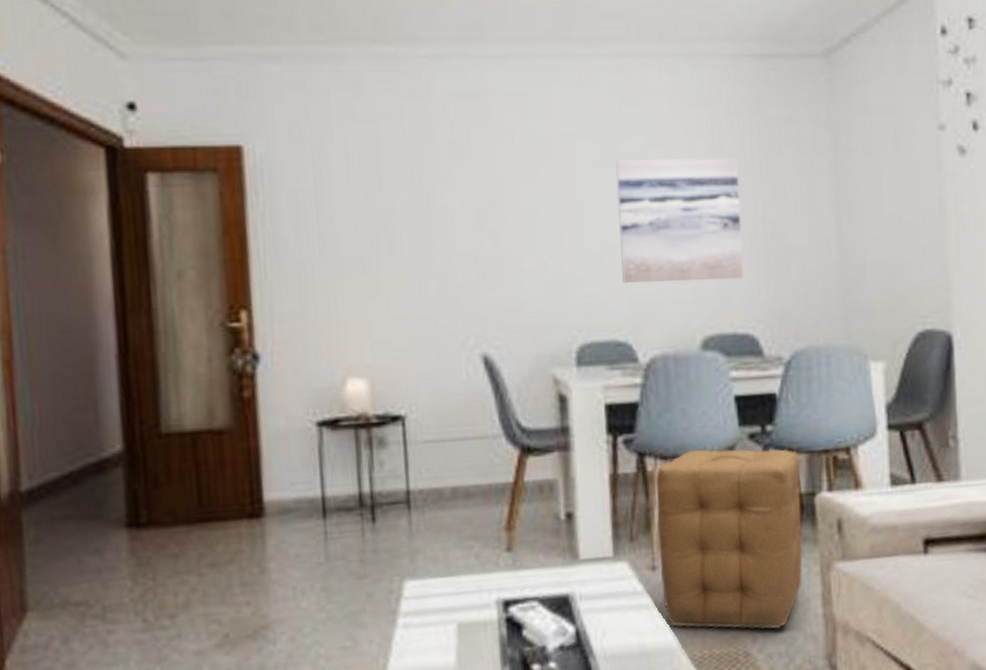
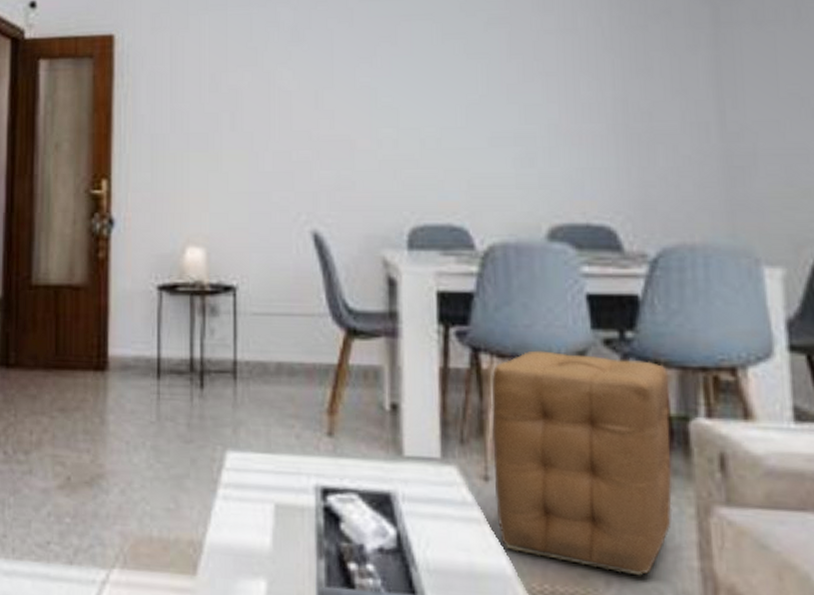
wall art: present [616,158,744,284] -> none [456,34,600,166]

